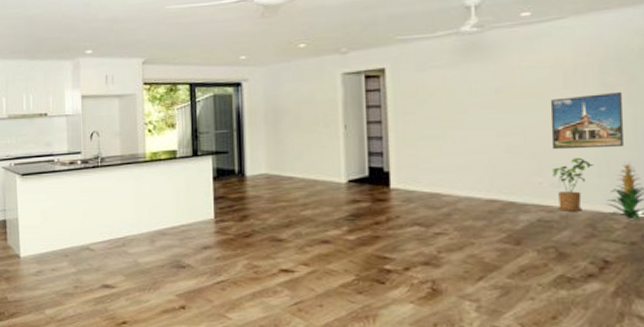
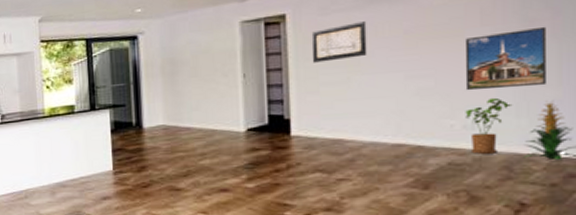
wall art: none [409,79,462,117] -> present [311,21,367,63]

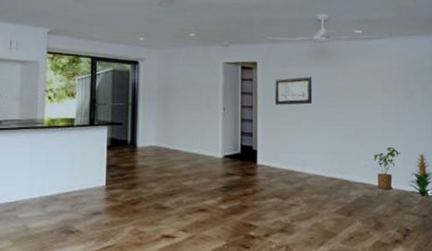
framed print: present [464,26,548,91] -> none [373,98,420,141]

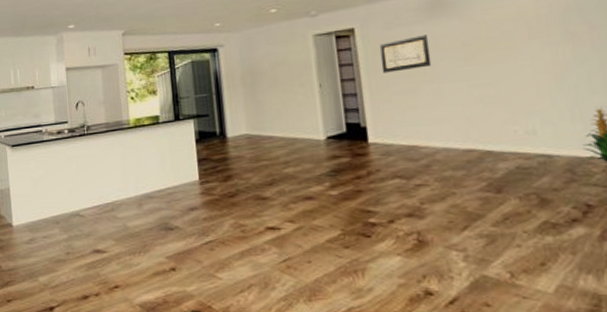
house plant: present [374,146,401,189] -> none [526,104,567,158]

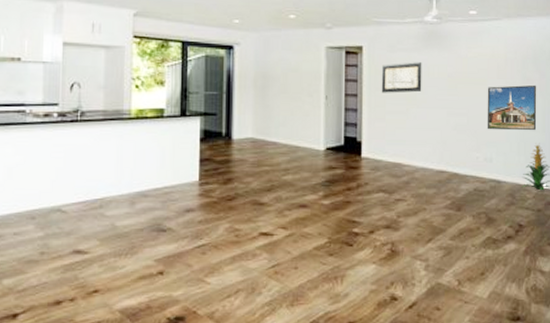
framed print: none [517,39,595,99] -> present [487,84,537,131]

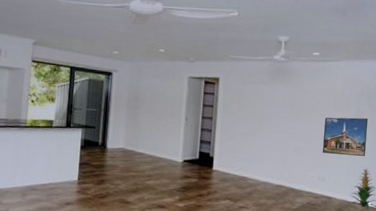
wall art: present [381,62,422,93] -> none [233,93,270,119]

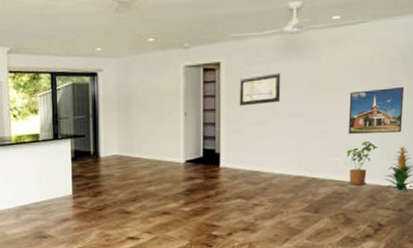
wall art: none [233,93,270,119] -> present [239,73,281,106]
house plant: none [320,160,347,199] -> present [347,141,379,185]

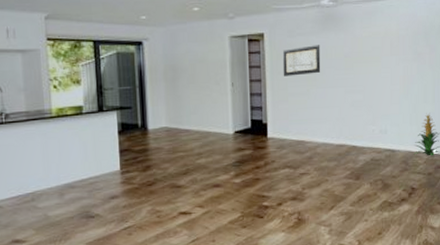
house plant: present [347,141,379,185] -> none [381,109,408,152]
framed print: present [348,86,405,135] -> none [381,58,427,104]

